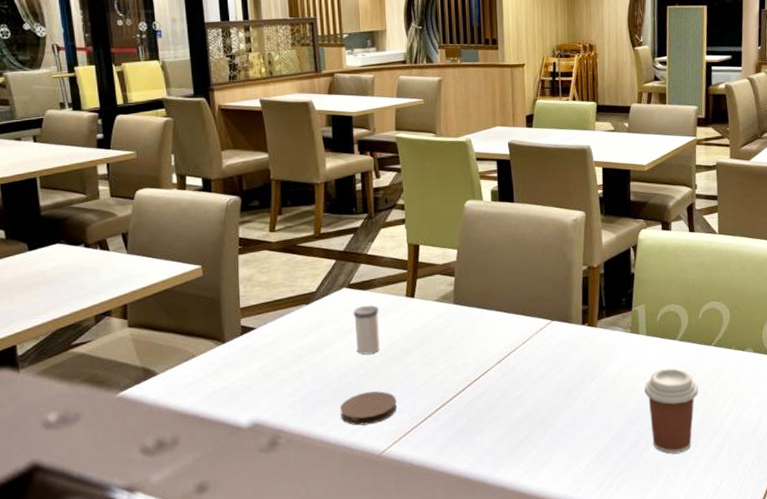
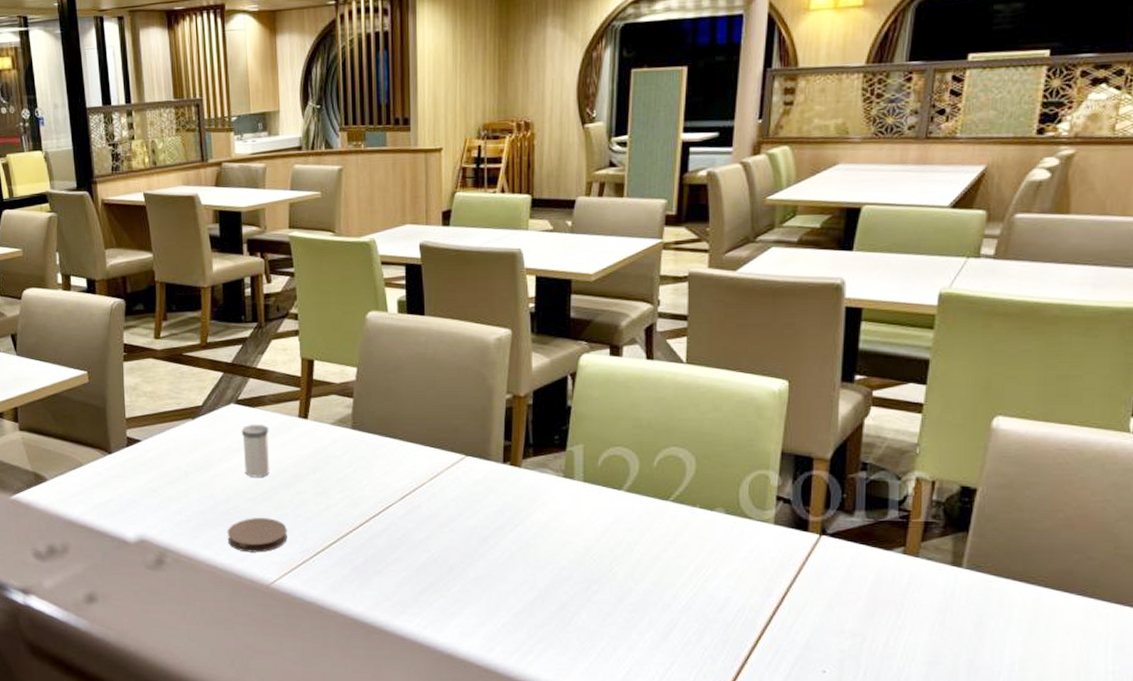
coffee cup: present [644,368,699,454] -> none [578,523,648,624]

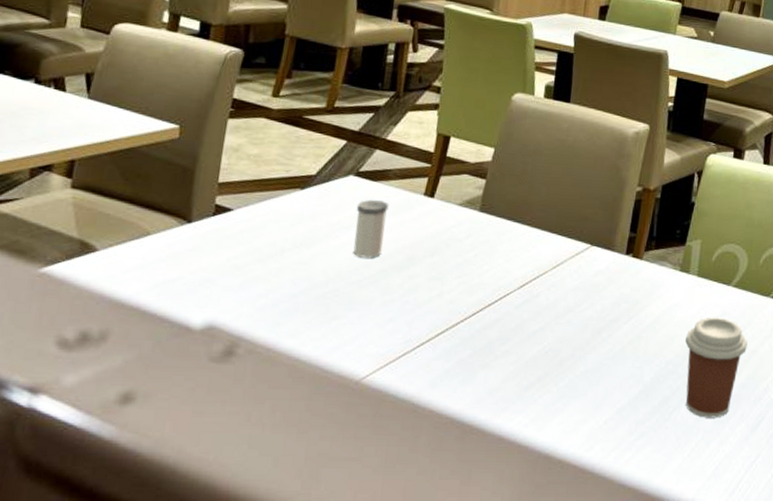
coaster: present [227,518,287,553] -> none [319,303,391,343]
coffee cup: none [578,523,648,624] -> present [685,317,748,418]

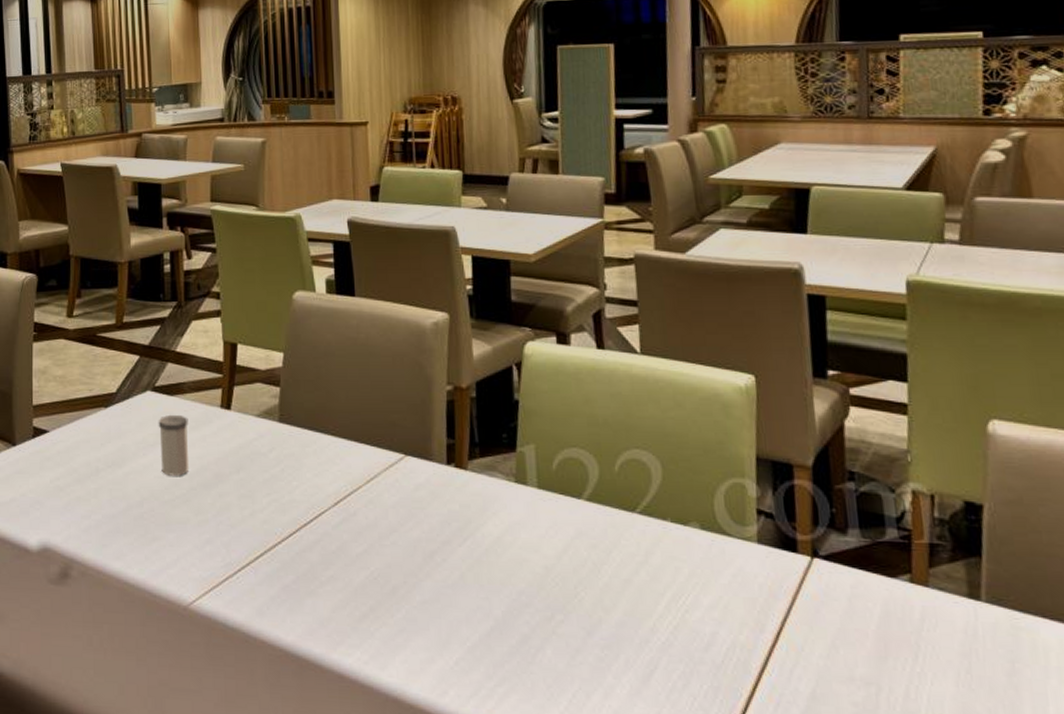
coffee cup: present [685,317,748,418] -> none [536,537,618,664]

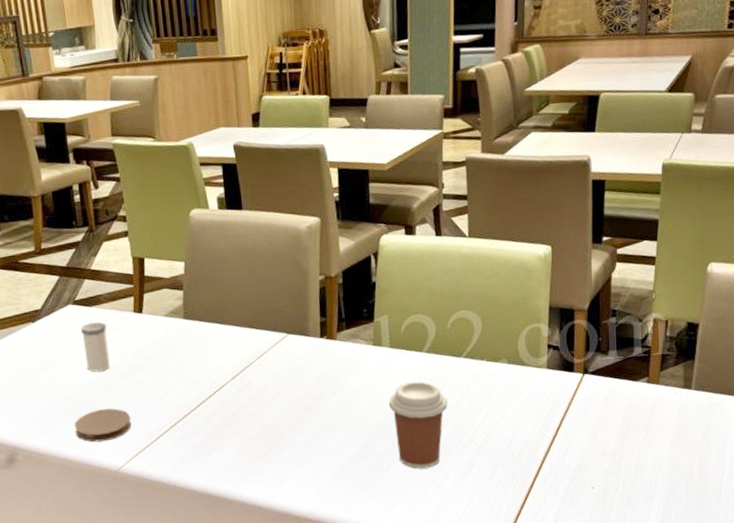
coaster: none [140,524,208,566] -> present [74,408,132,442]
coffee cup: none [536,537,618,664] -> present [389,381,448,469]

